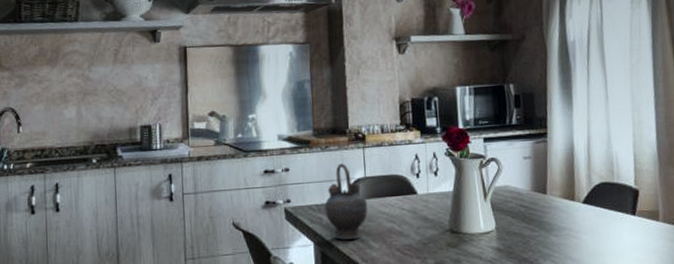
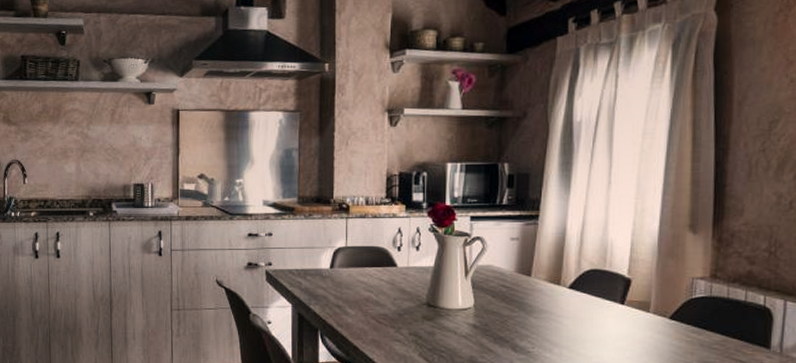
teapot: present [324,163,368,240] -> none [304,232,347,304]

